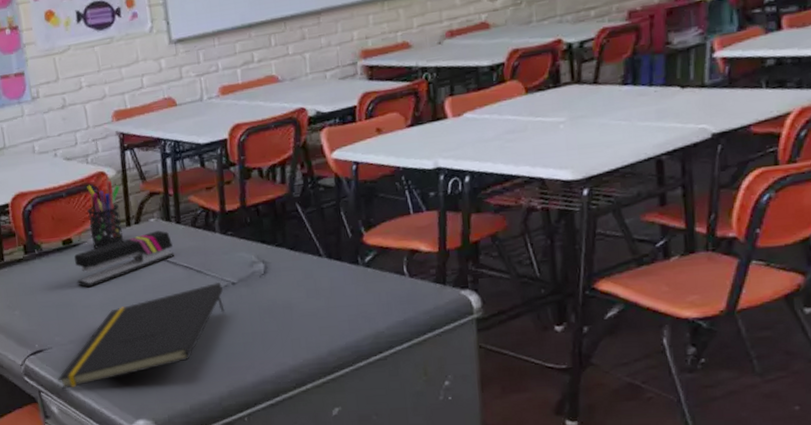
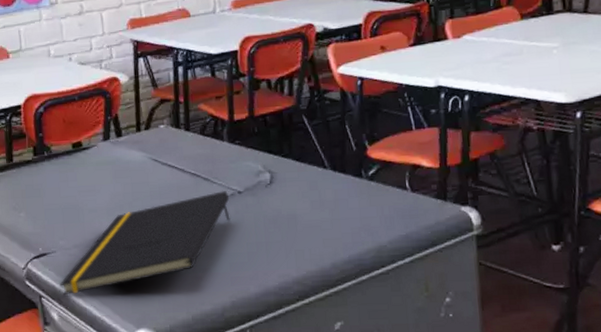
stapler: present [74,230,175,288] -> none [83,137,183,192]
pen holder: present [86,181,124,249] -> none [98,87,134,153]

